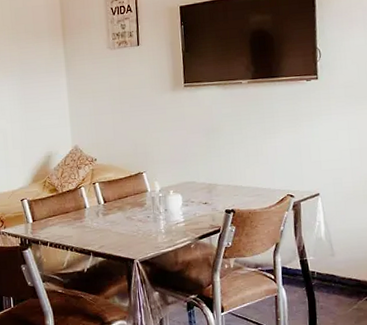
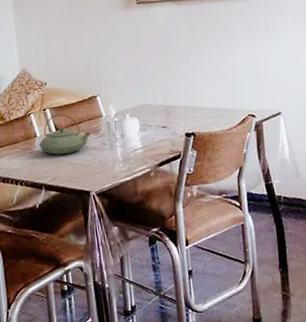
teapot: none [88,187,137,225] -> present [38,113,91,155]

